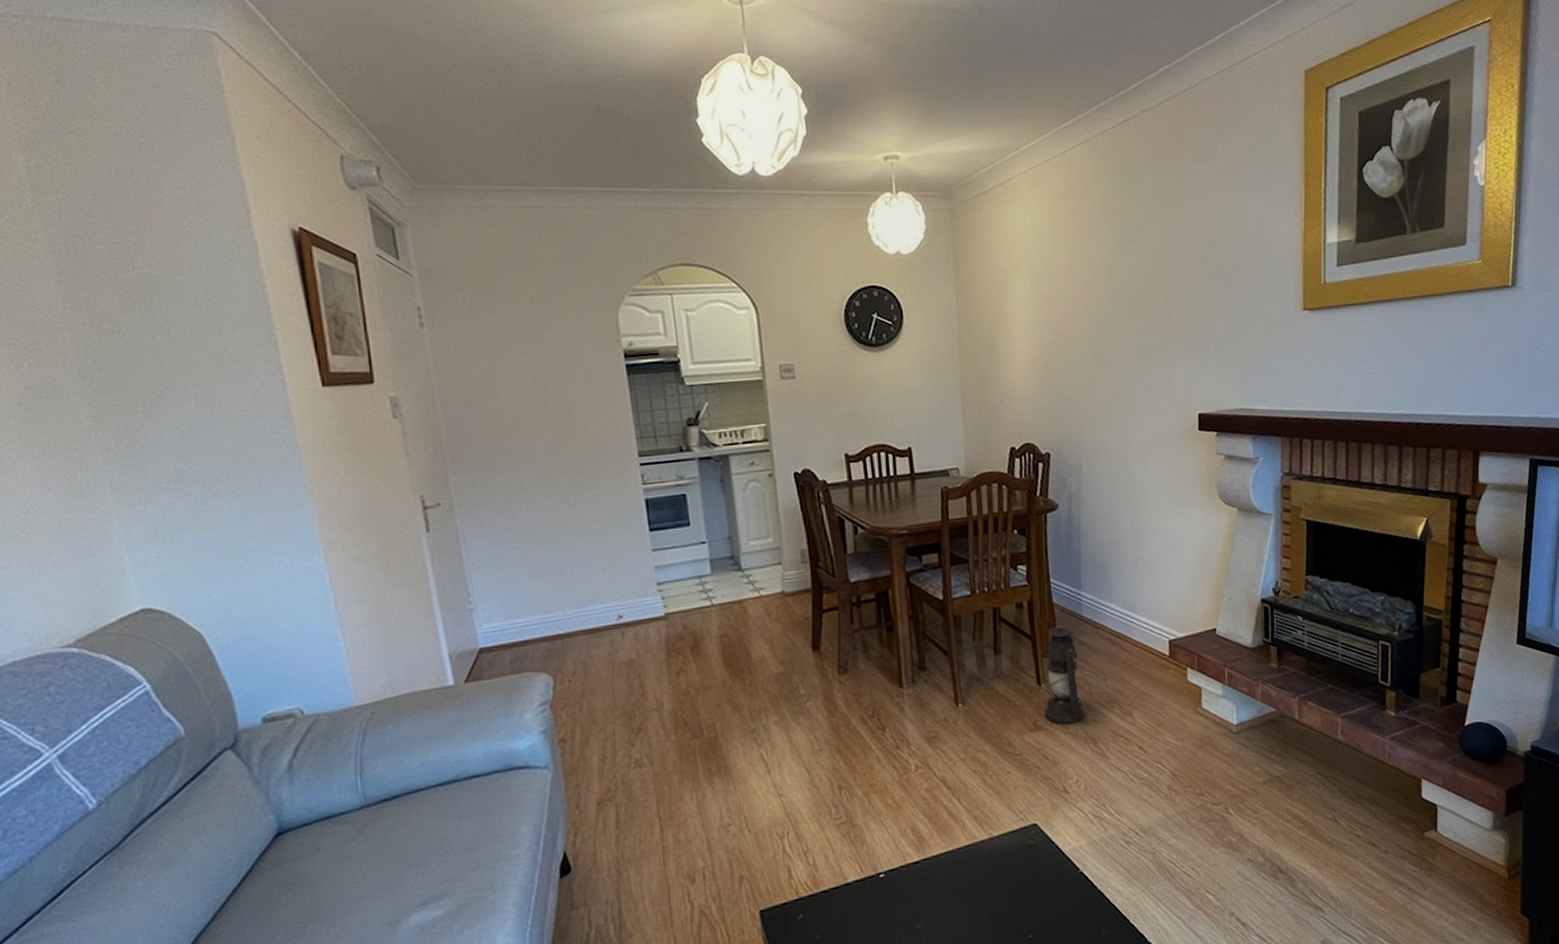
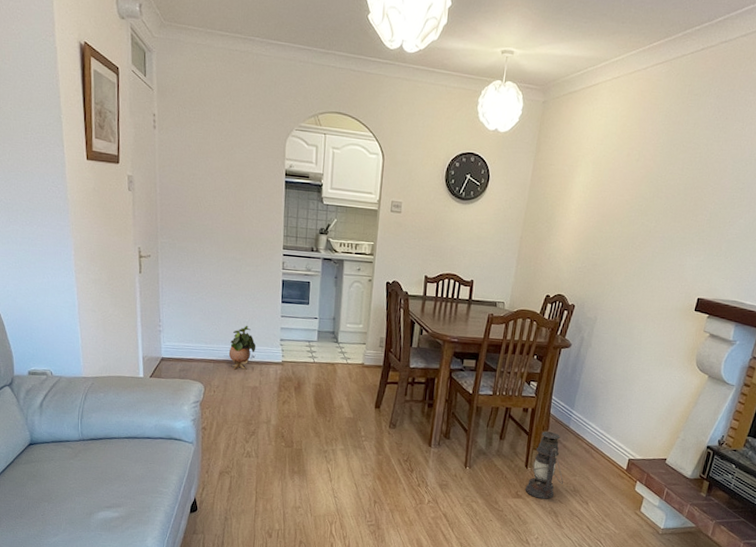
potted plant: none [582,573,623,642] -> present [228,325,256,370]

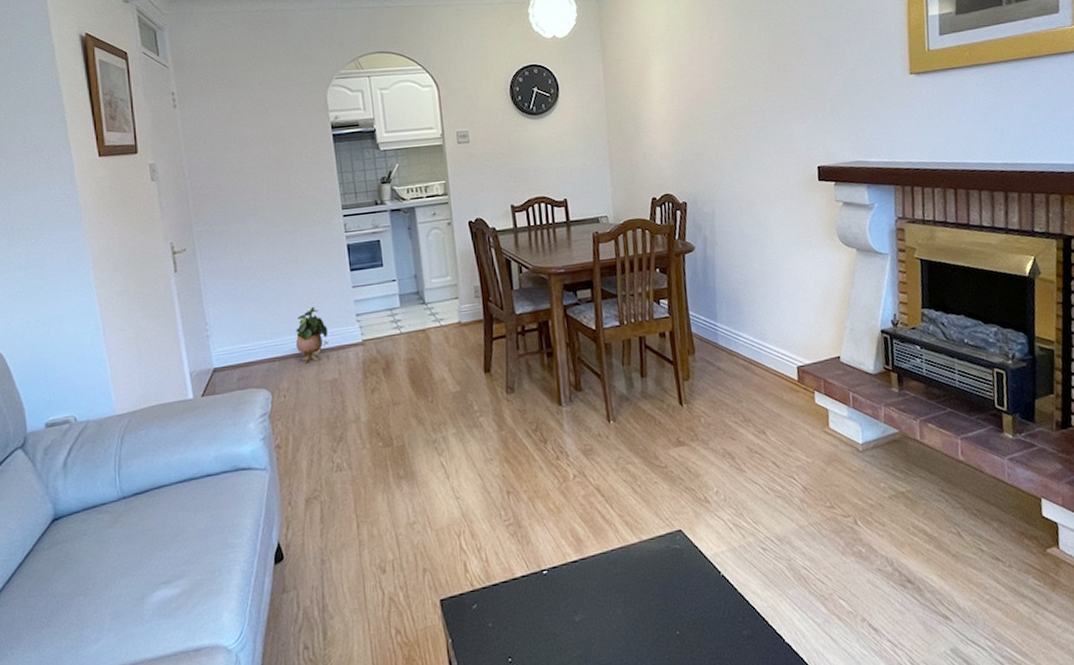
lantern: present [525,431,563,499] -> none [686,354,729,441]

